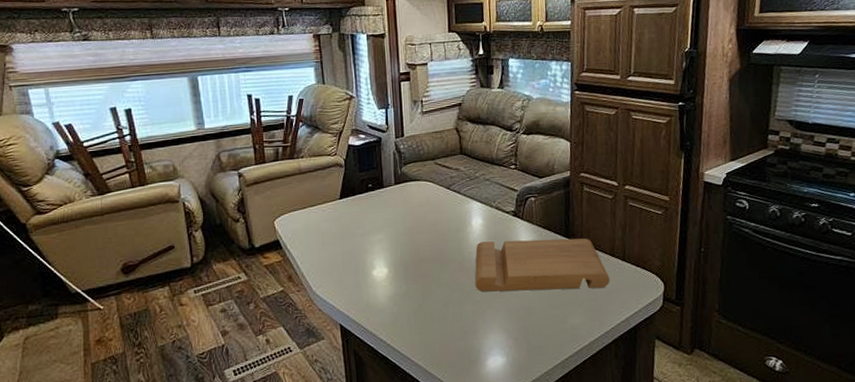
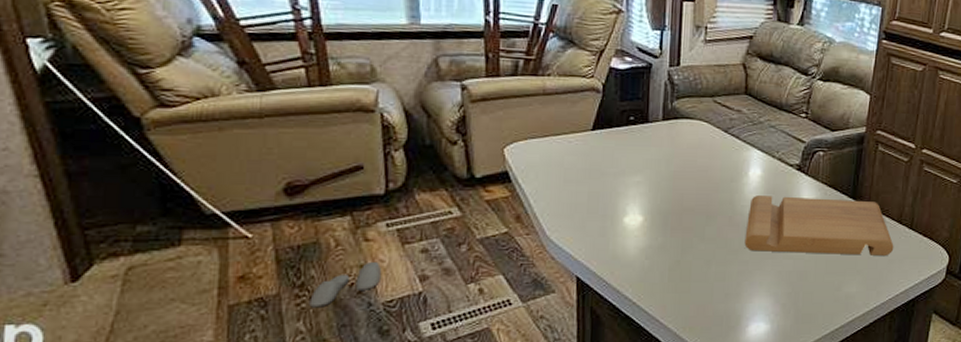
slippers: none [145,322,195,362] -> present [309,263,382,308]

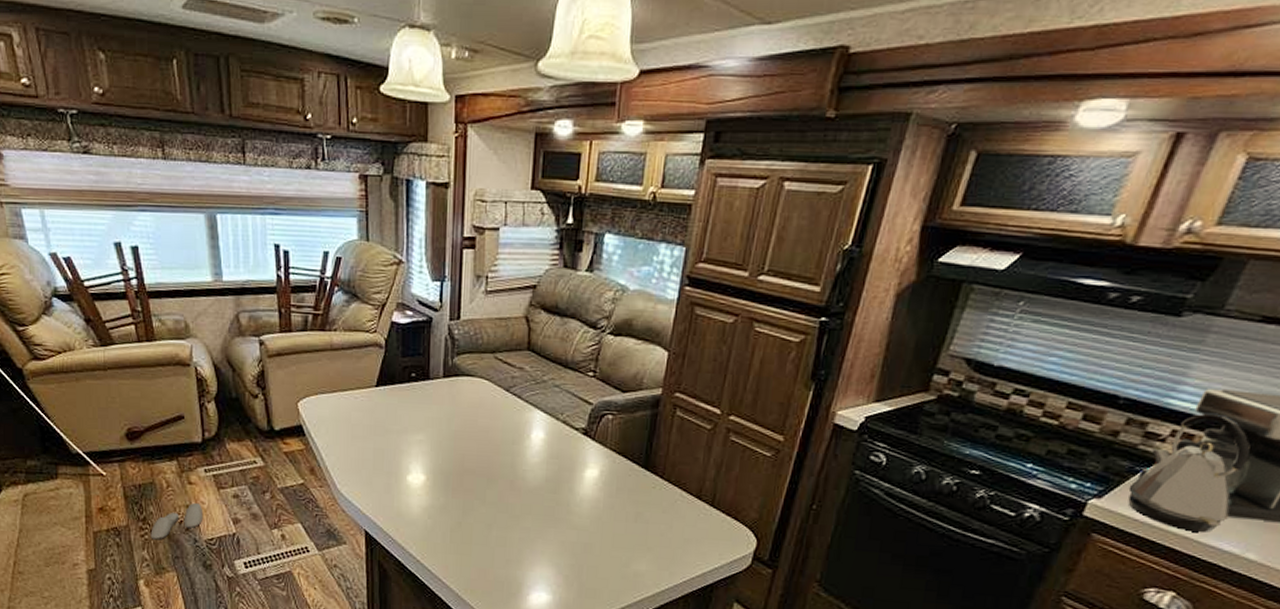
cutting board: present [744,196,894,256] -> none [526,460,691,534]

